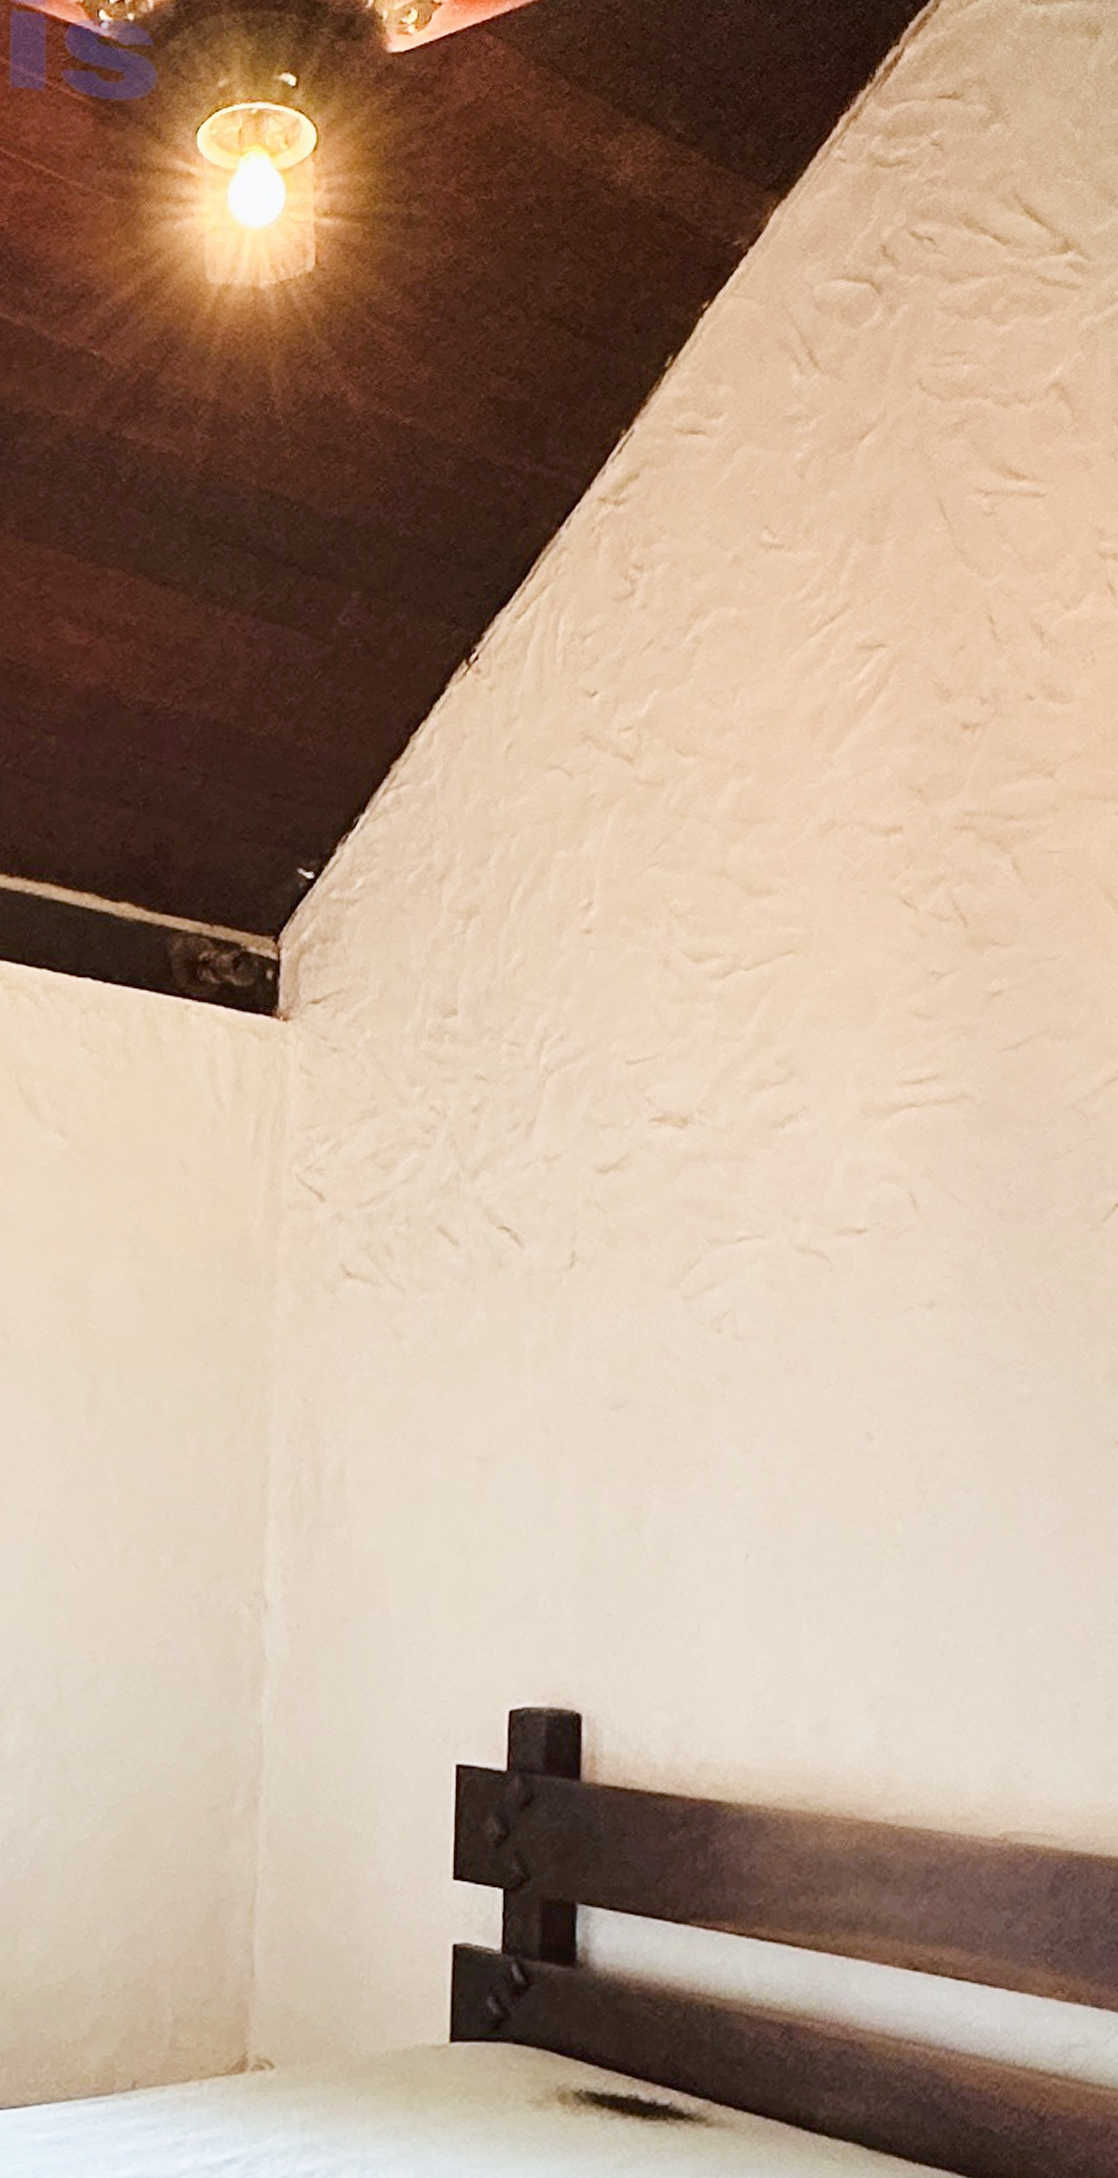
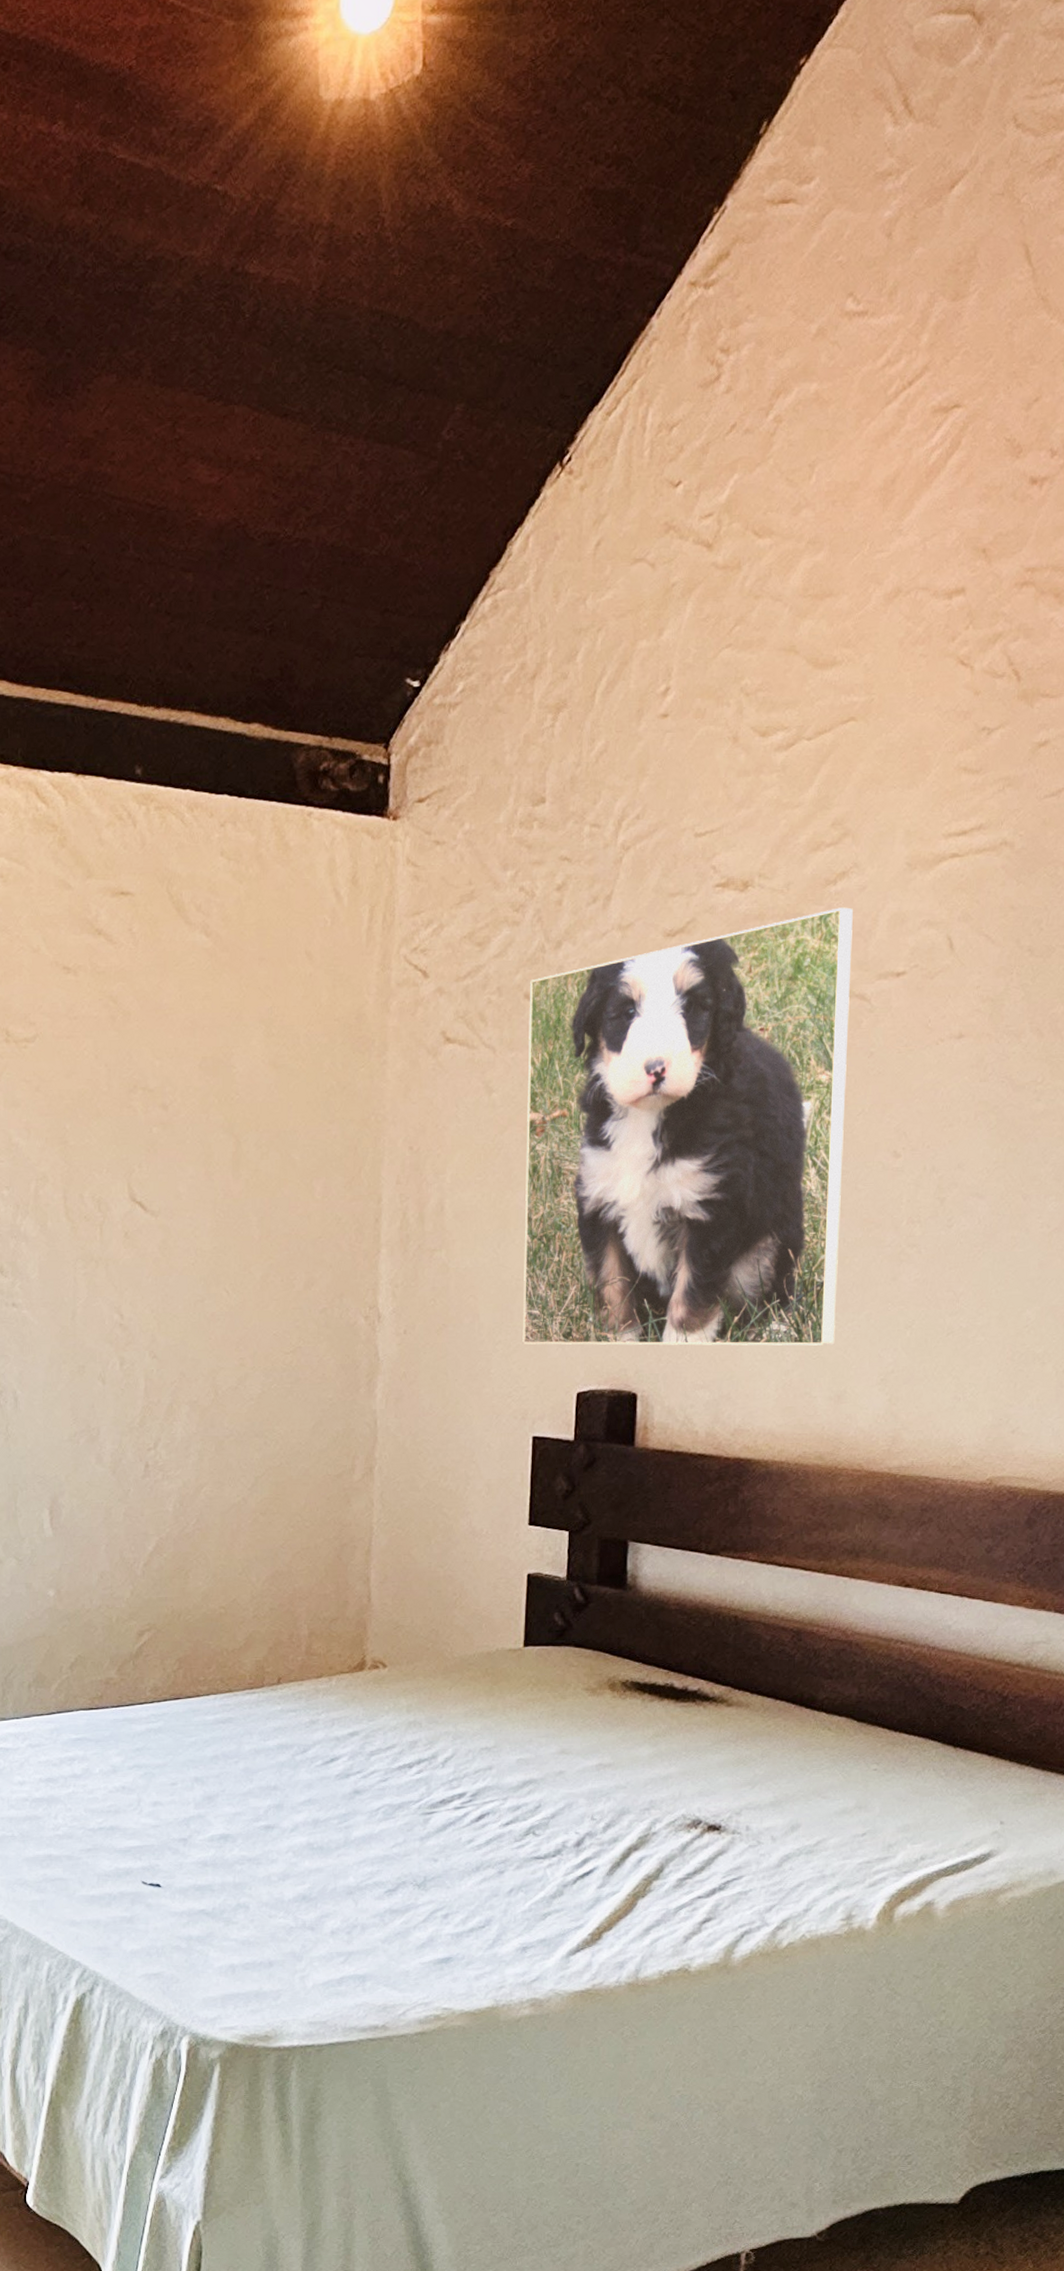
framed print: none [441,1153,813,1662] -> present [522,907,853,1346]

